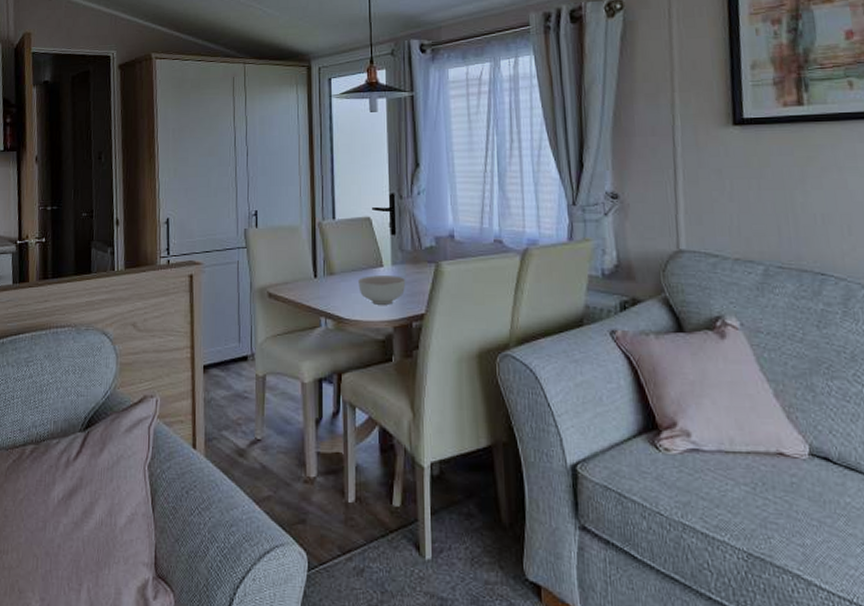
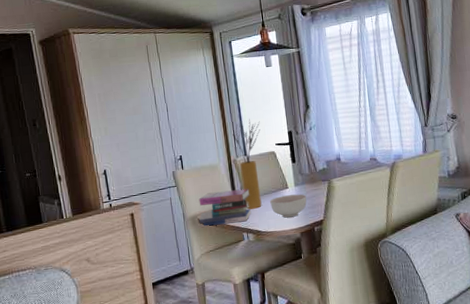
books: none [268,260,334,303] -> present [198,188,251,227]
vase: none [321,174,356,288] -> present [232,119,262,210]

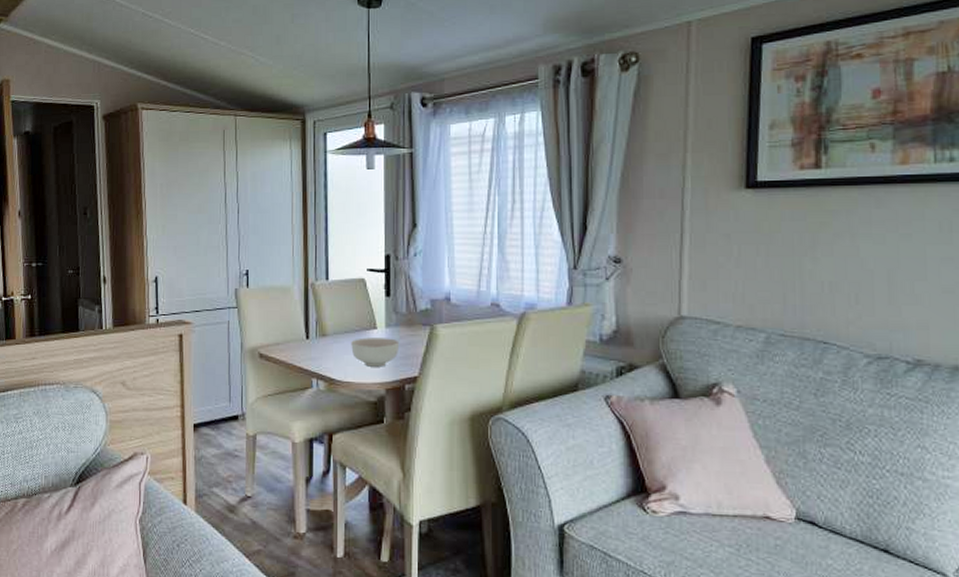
books: present [198,188,251,227] -> none [259,321,327,364]
vase: present [232,119,262,210] -> none [314,233,350,349]

